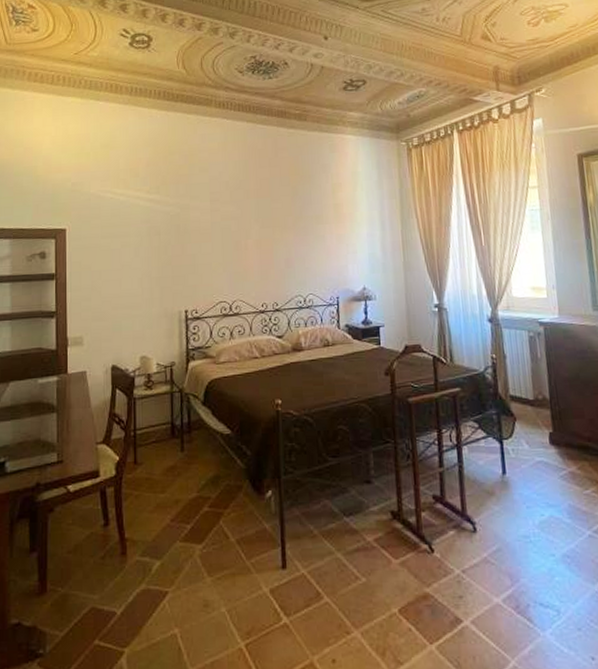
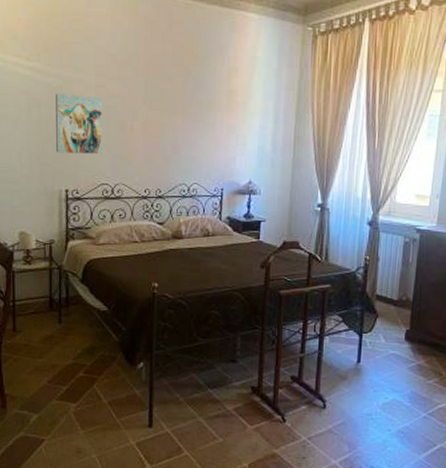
wall art: none [174,220,219,275] -> present [56,94,102,154]

